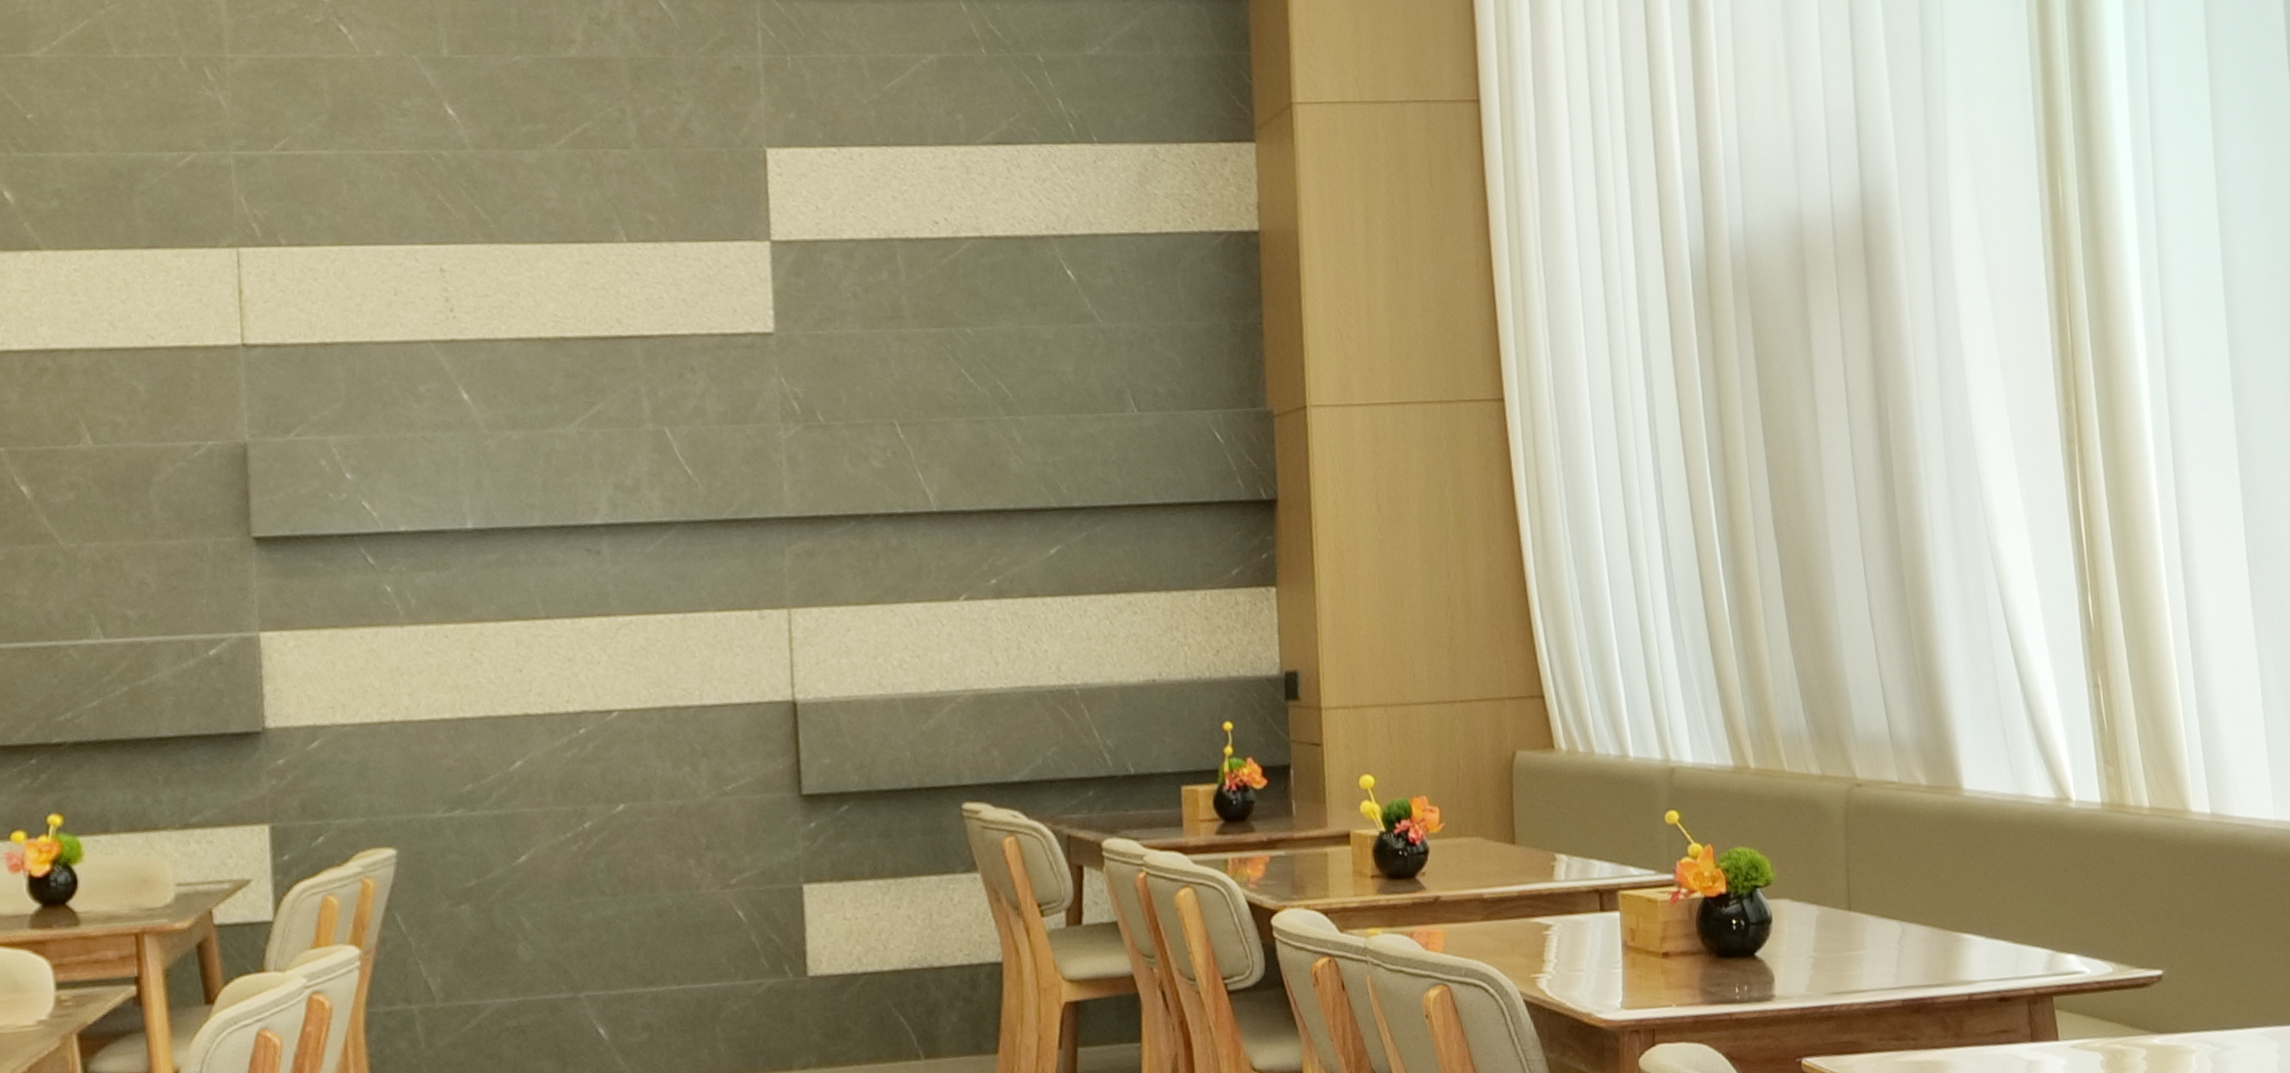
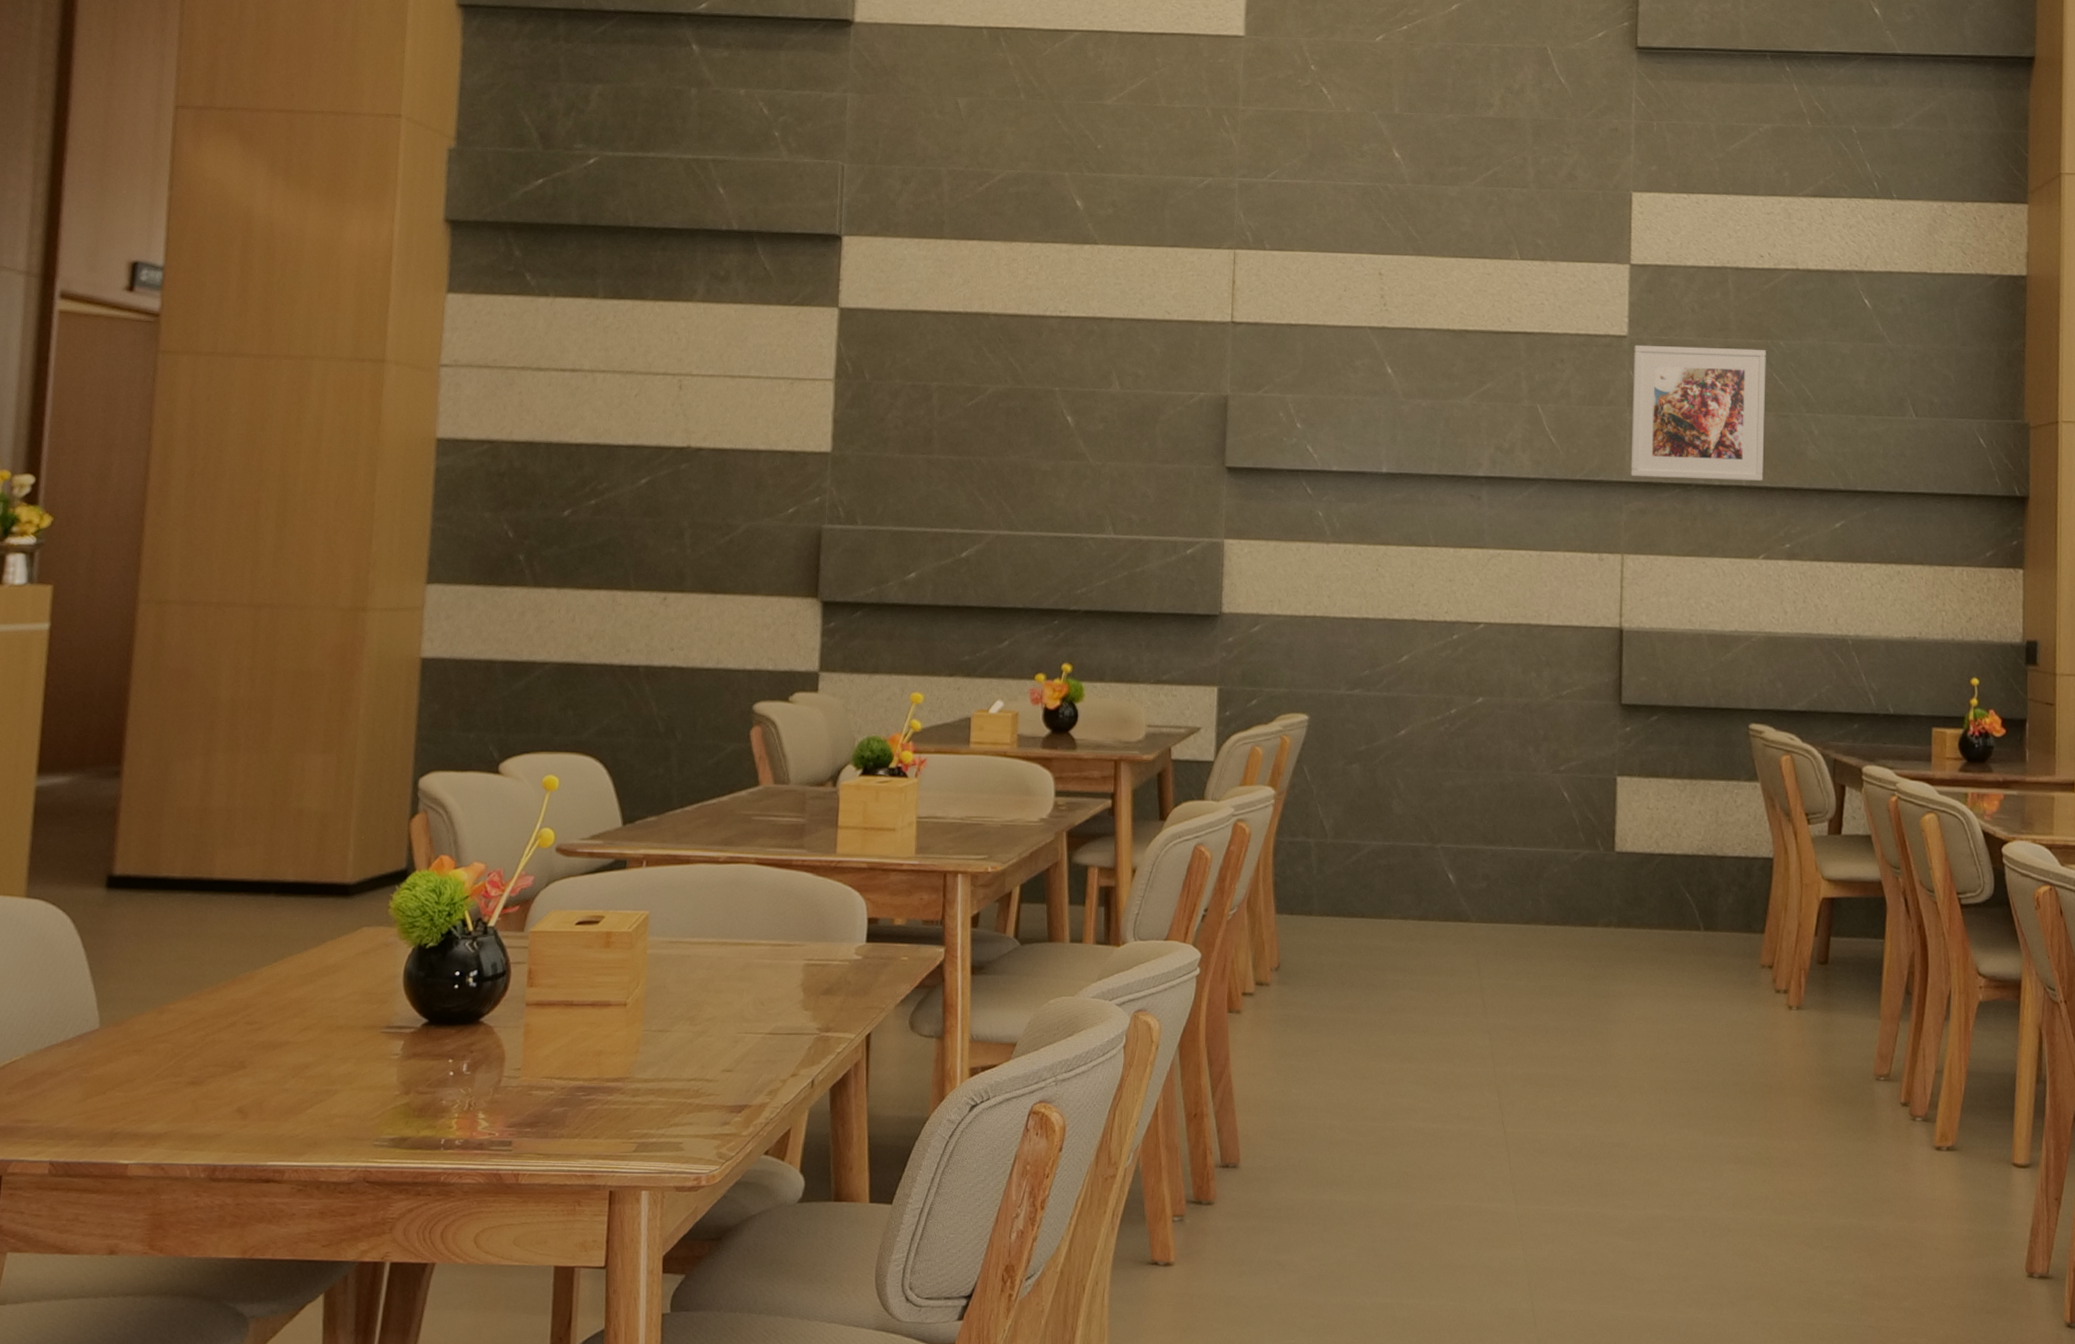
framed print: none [783,339,958,511] -> present [1631,345,1766,482]

